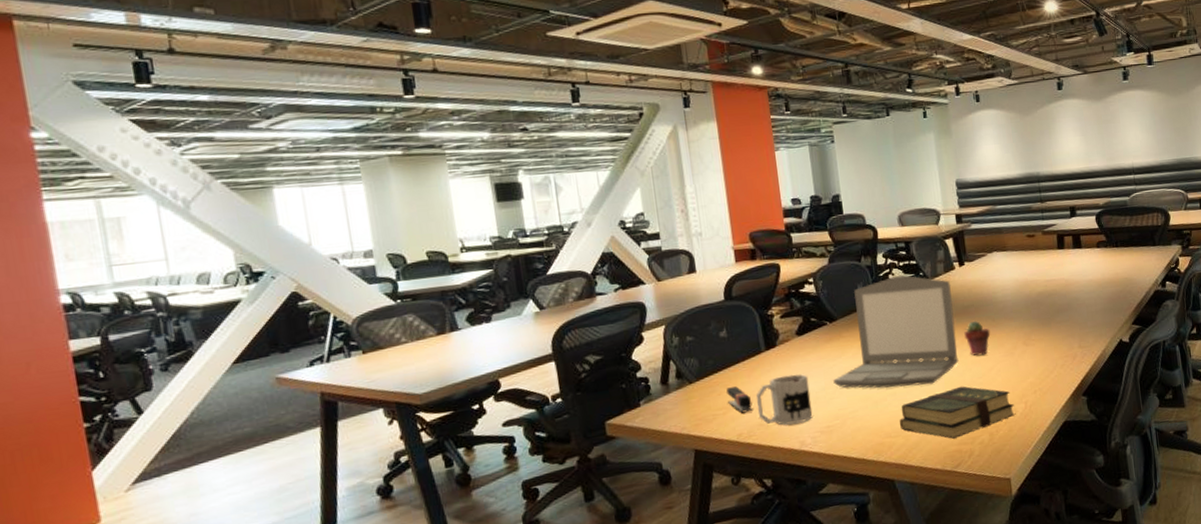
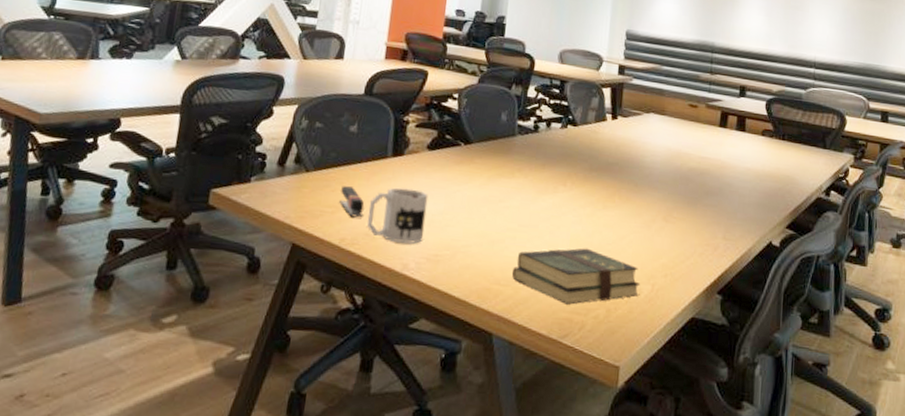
laptop: present [833,275,959,389] -> none [453,113,599,238]
potted succulent: present [964,320,991,356] -> none [601,180,630,221]

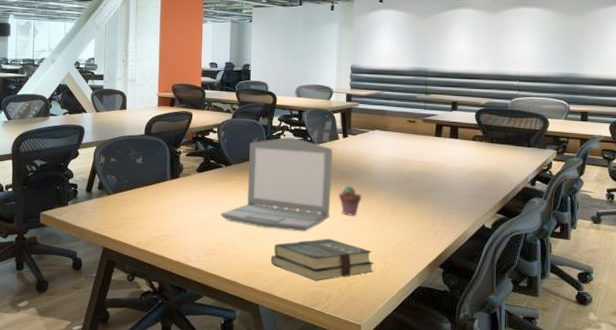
stapler: present [339,186,365,218] -> none [134,203,153,226]
mug: present [366,187,429,245] -> none [156,202,201,243]
laptop: none [453,113,599,238] -> present [221,137,334,232]
potted succulent: none [601,180,630,221] -> present [338,185,362,216]

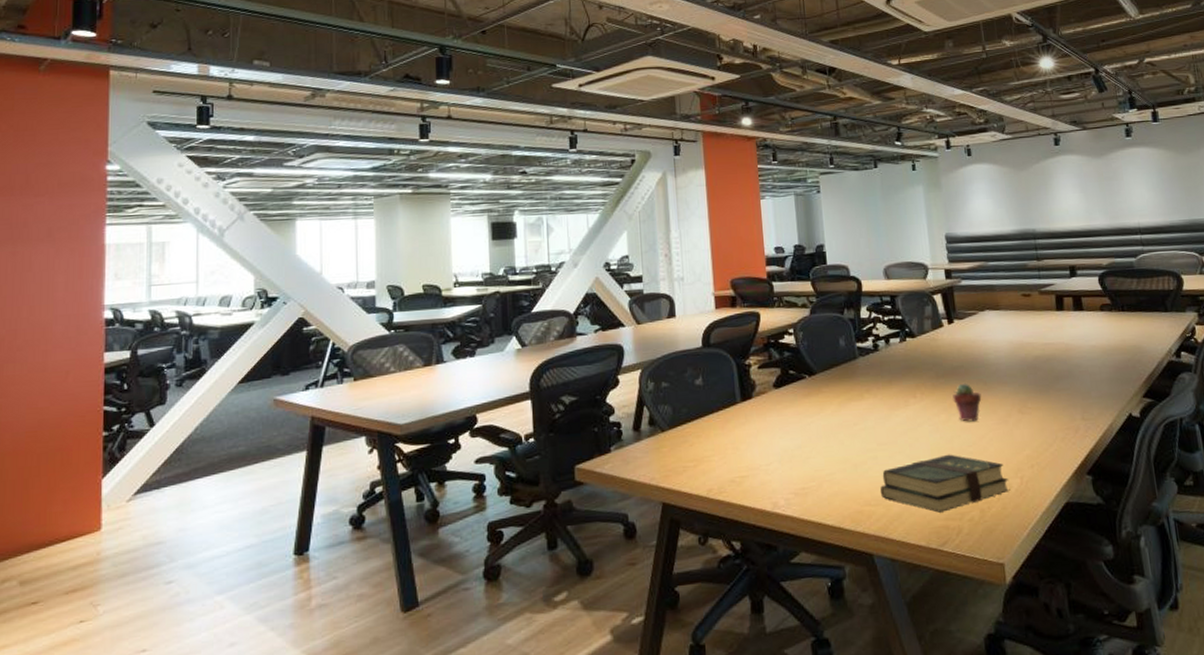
laptop: present [221,137,334,232] -> none [810,330,947,451]

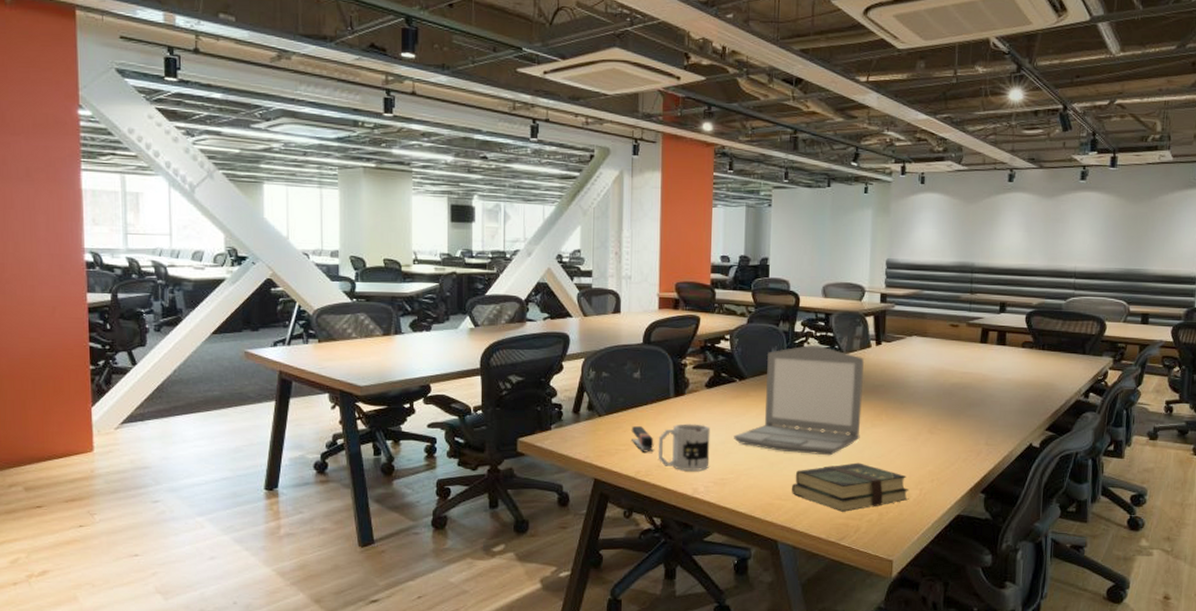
stapler: none [699,438,725,467] -> present [632,426,654,453]
mug: none [729,428,788,483] -> present [657,423,711,472]
laptop: none [810,330,947,451] -> present [734,345,865,456]
potted succulent: present [952,383,982,422] -> none [870,401,897,436]

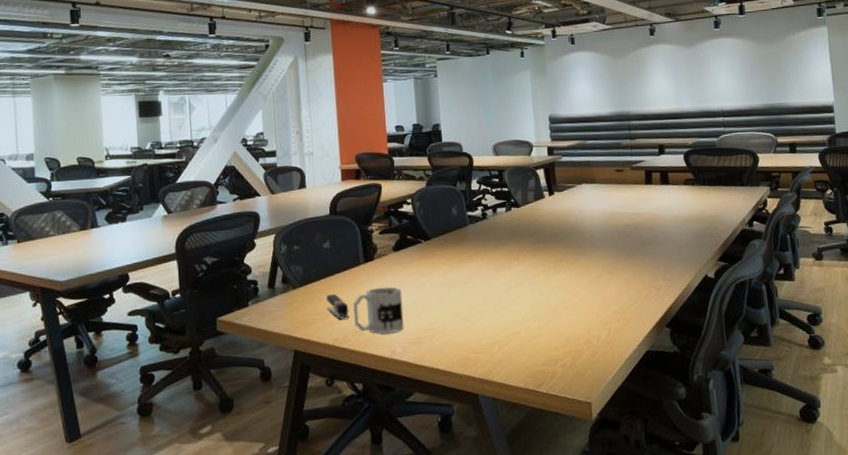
laptop: present [734,345,865,456] -> none [425,201,545,306]
book: present [792,462,910,512] -> none [486,309,599,359]

